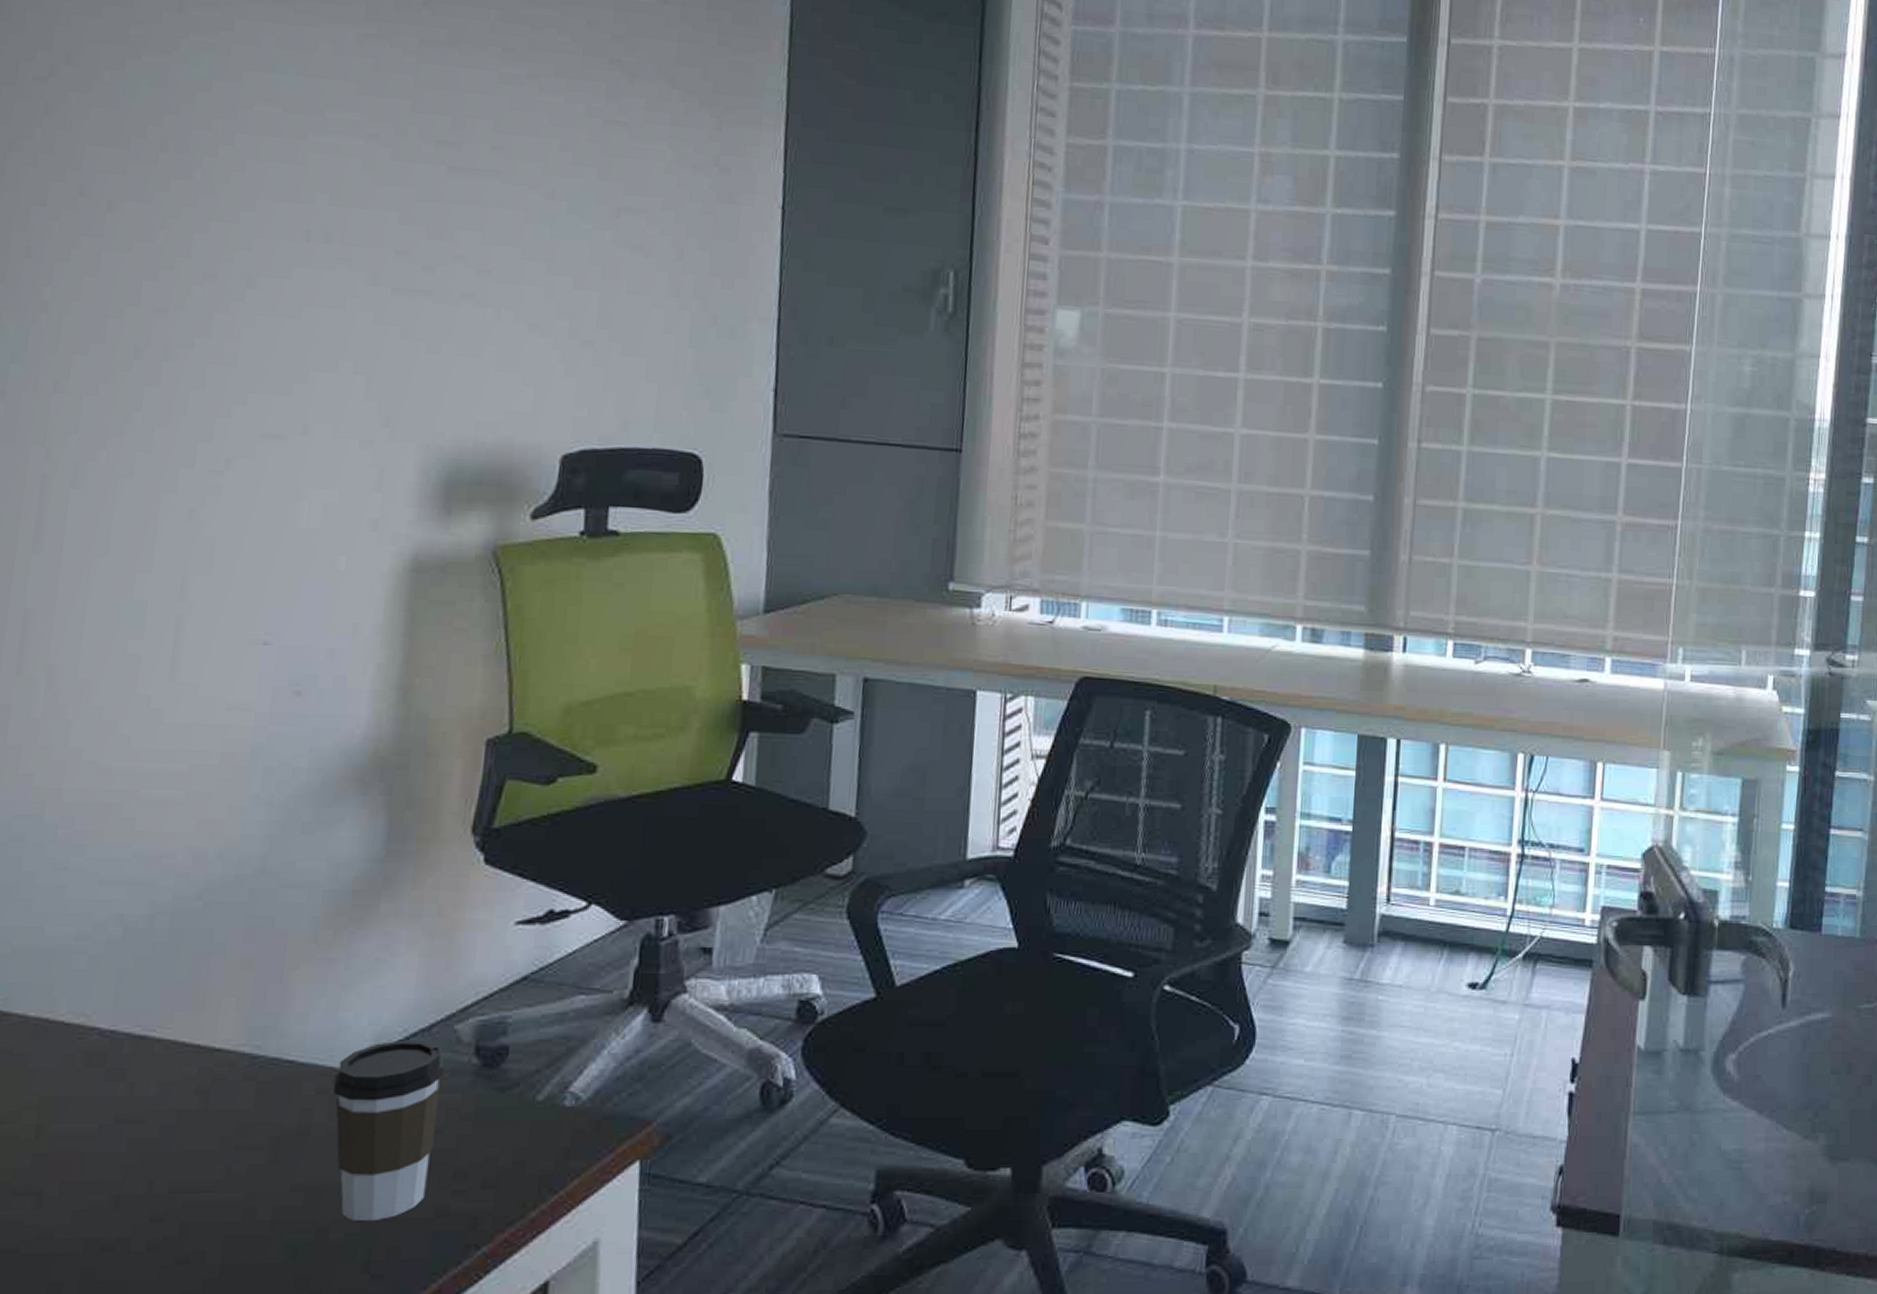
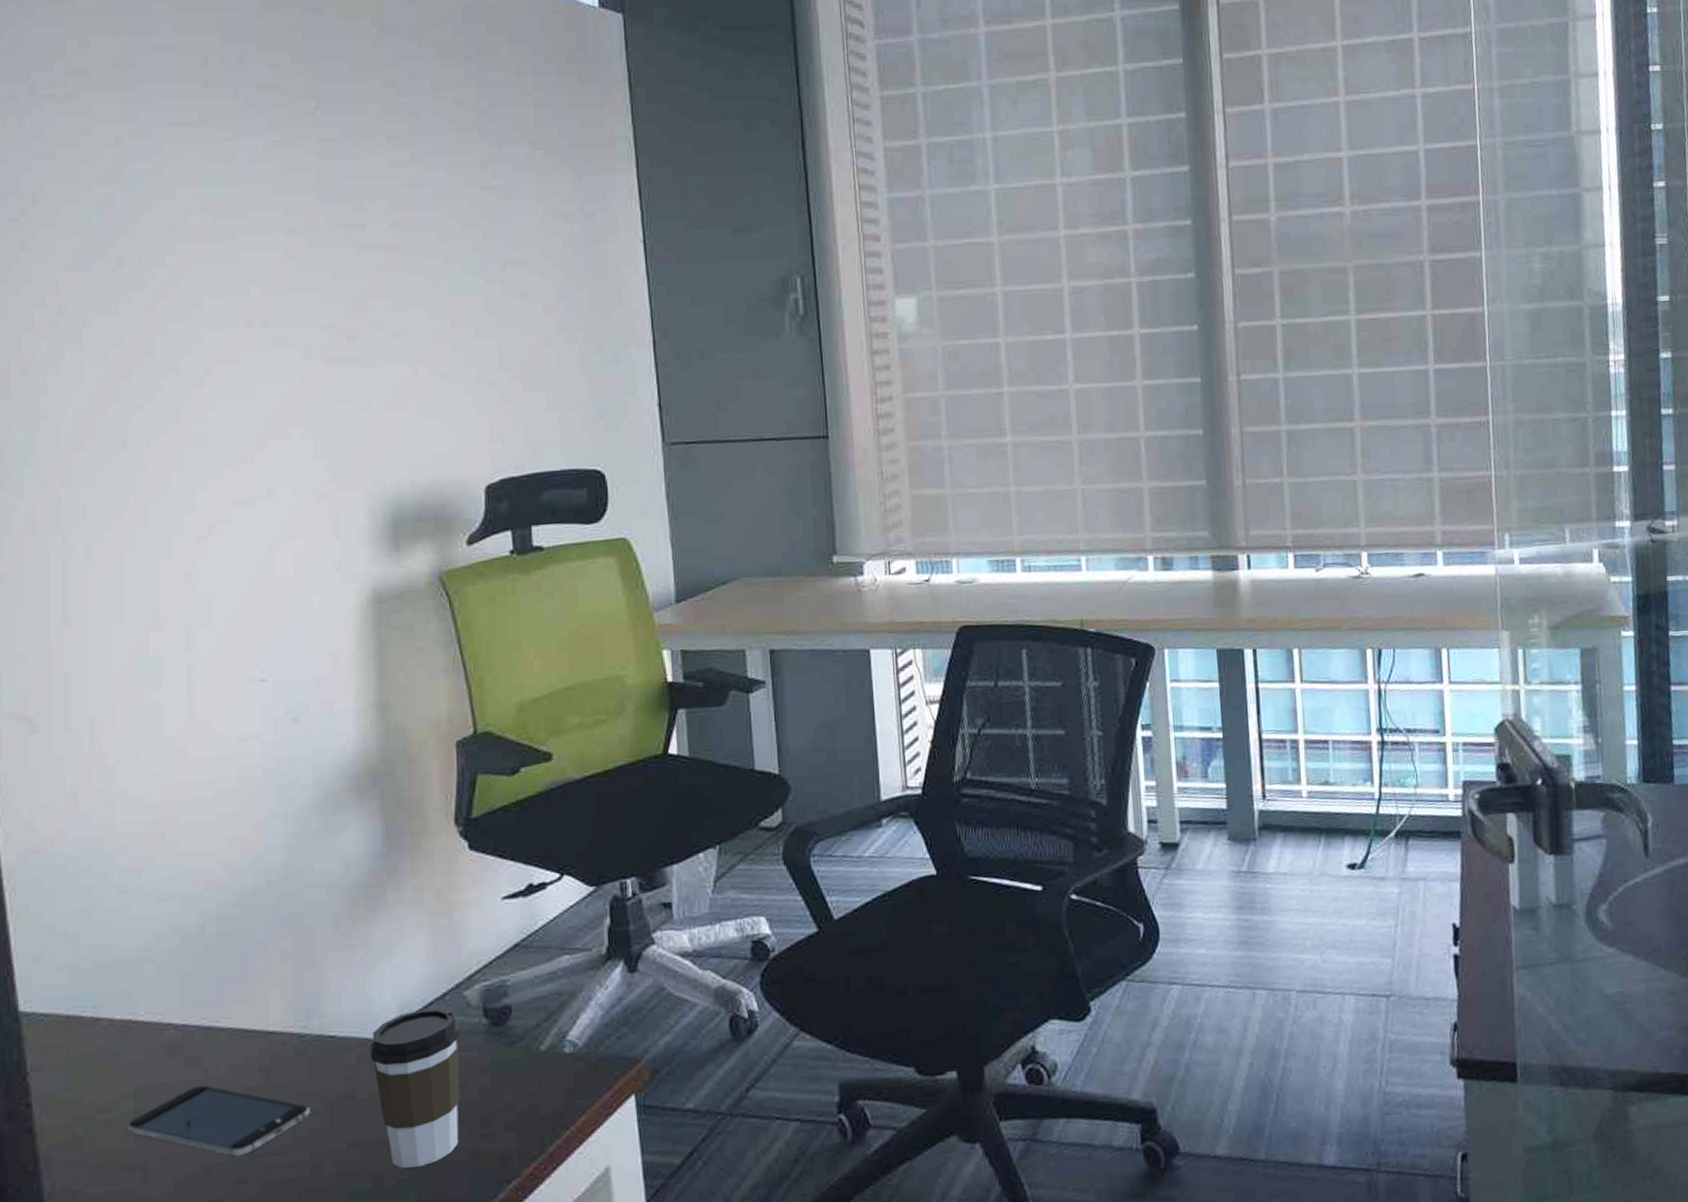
smartphone: none [23,1103,252,1189] -> present [126,1085,310,1156]

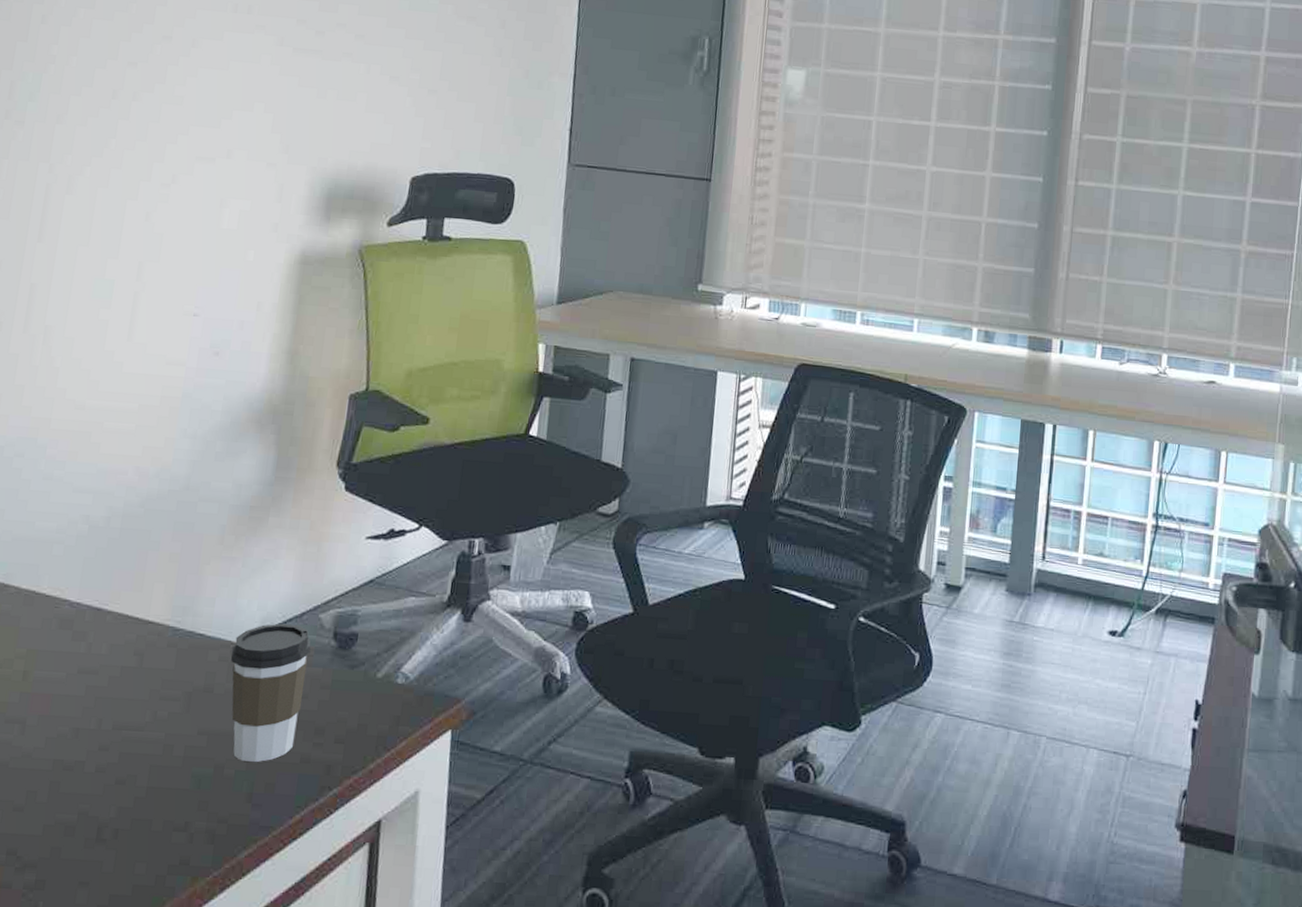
smartphone: present [126,1085,310,1156] -> none [14,658,172,726]

